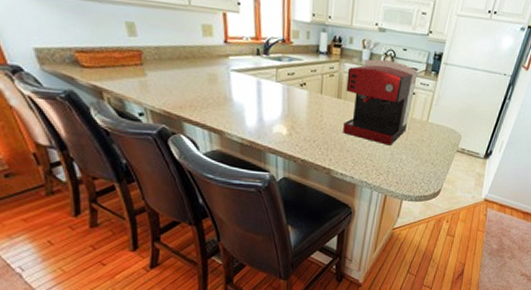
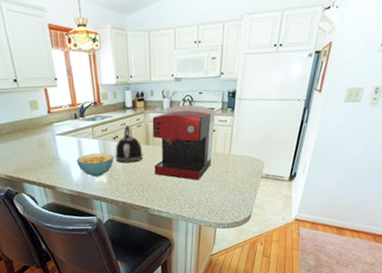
cereal bowl: none [253,98,299,127] -> present [76,152,114,177]
kettle: none [300,71,333,117] -> present [115,124,143,163]

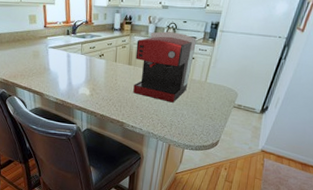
cereal bowl: present [76,152,114,177] -> none [64,67,98,89]
kettle: present [115,124,143,163] -> none [99,44,125,80]

